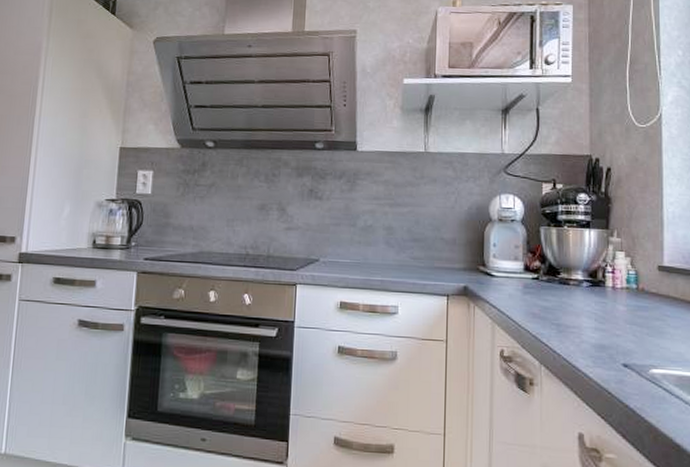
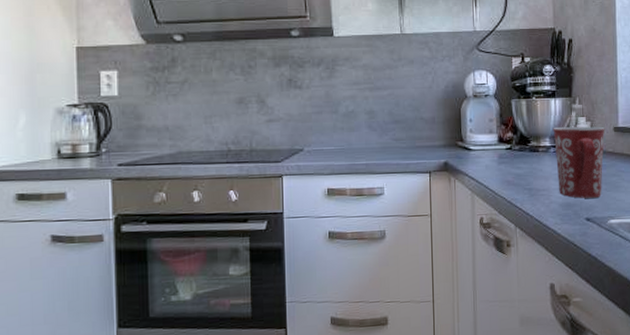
mug: none [586,260,648,342] -> present [553,126,605,198]

